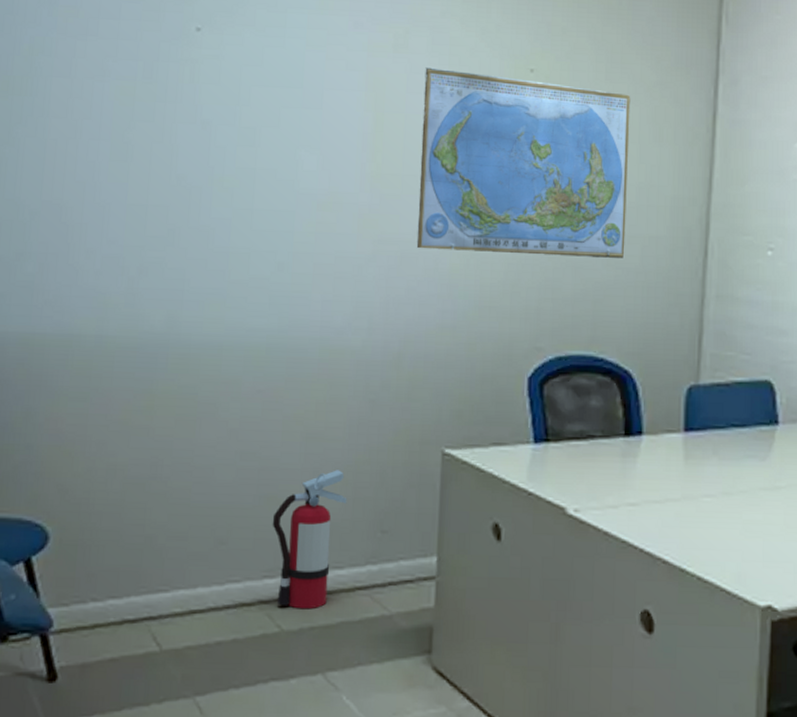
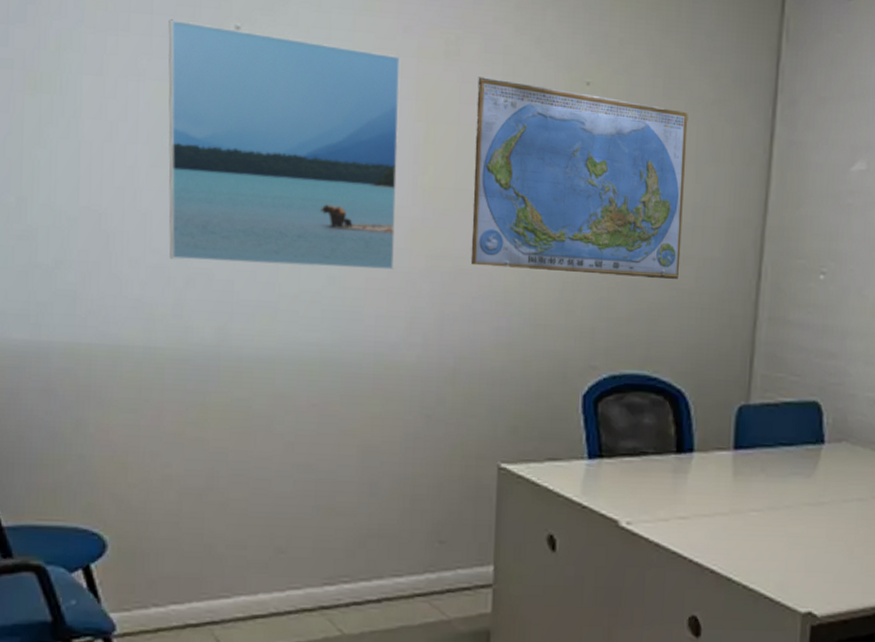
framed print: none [124,23,352,255] -> present [168,19,401,270]
fire extinguisher: present [272,470,347,610] -> none [330,482,405,615]

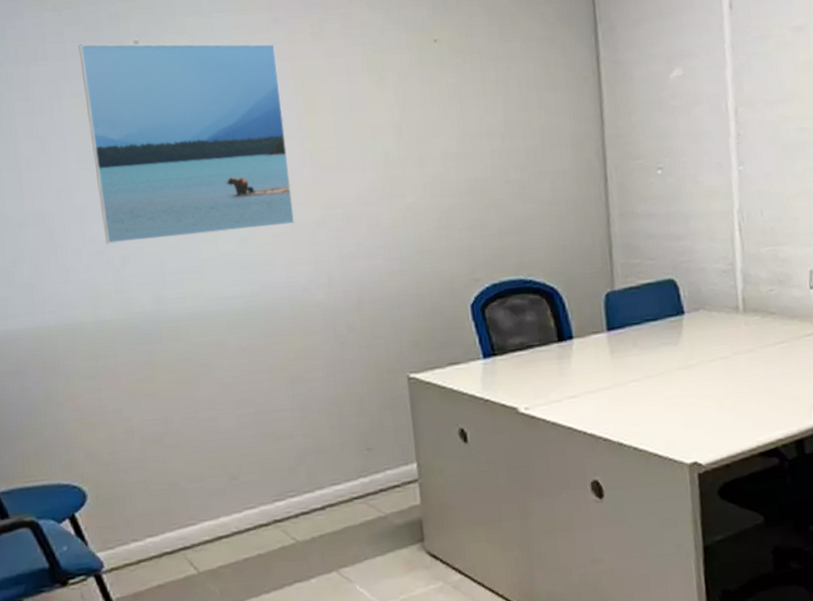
world map: present [470,77,688,280] -> none [342,49,537,209]

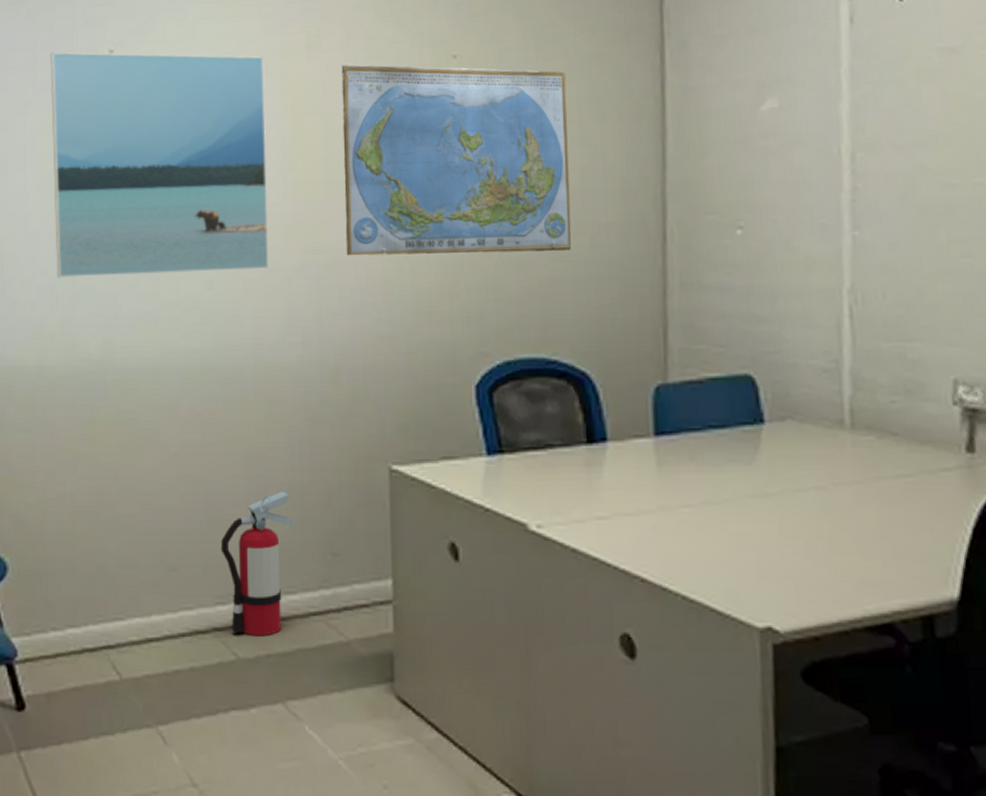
fire extinguisher: none [273,404,334,523] -> present [220,491,295,637]
world map: none [342,49,537,209] -> present [341,65,572,256]

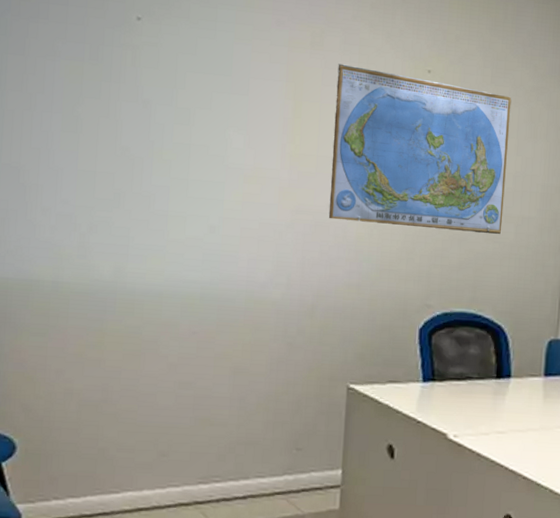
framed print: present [50,52,269,278] -> none [75,10,274,221]
fire extinguisher: present [220,491,295,637] -> none [205,399,268,509]

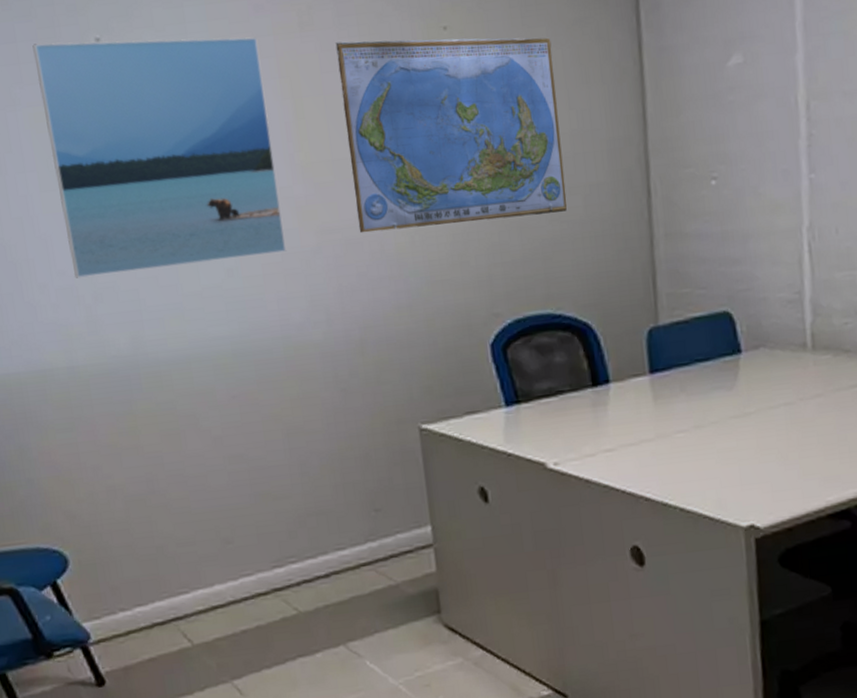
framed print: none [75,10,274,221] -> present [32,37,287,278]

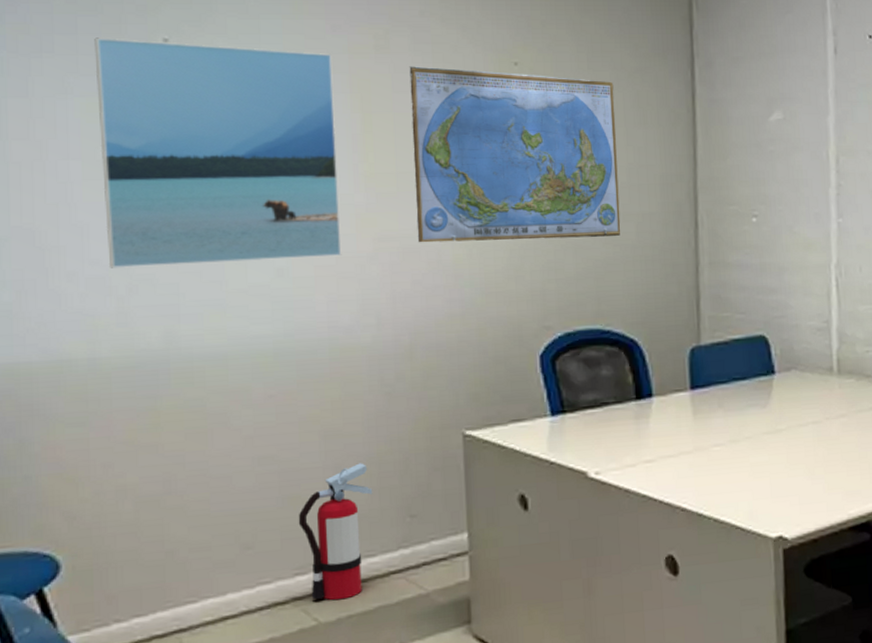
fire extinguisher: none [270,459,338,591] -> present [298,463,373,601]

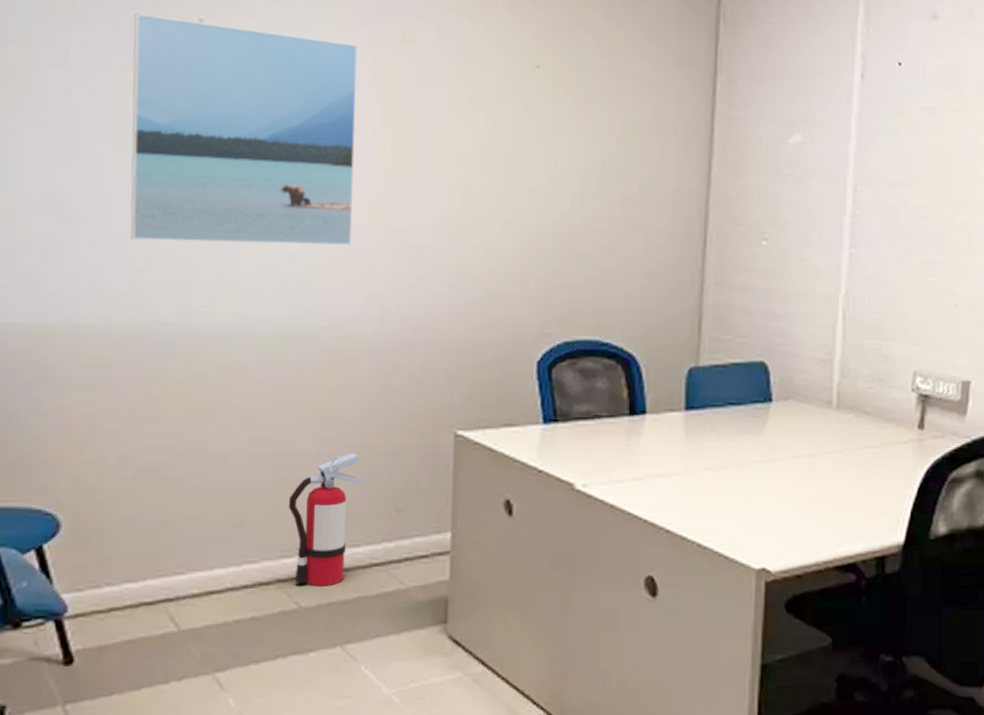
world map: present [409,66,621,243] -> none [426,62,633,249]

